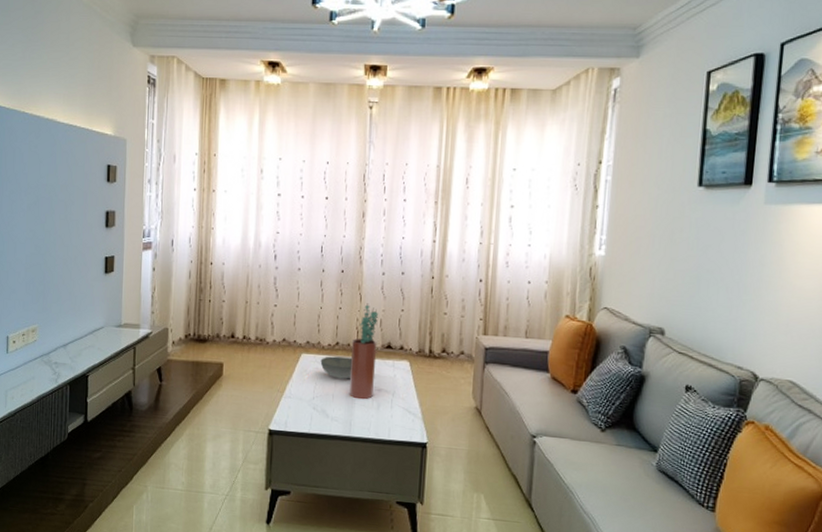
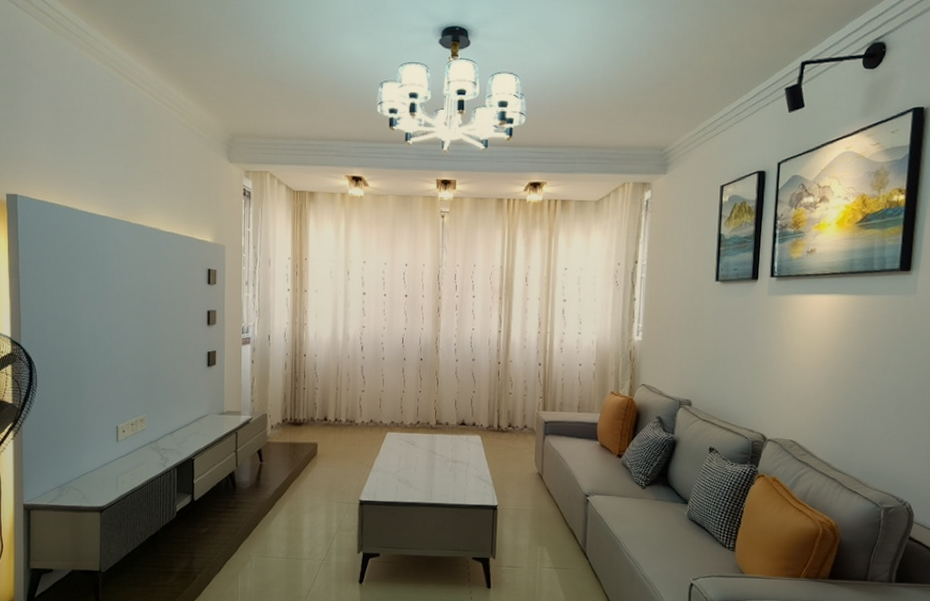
bowl: present [320,356,352,379] -> none [404,433,432,453]
vase: present [349,303,378,399] -> none [429,386,453,470]

